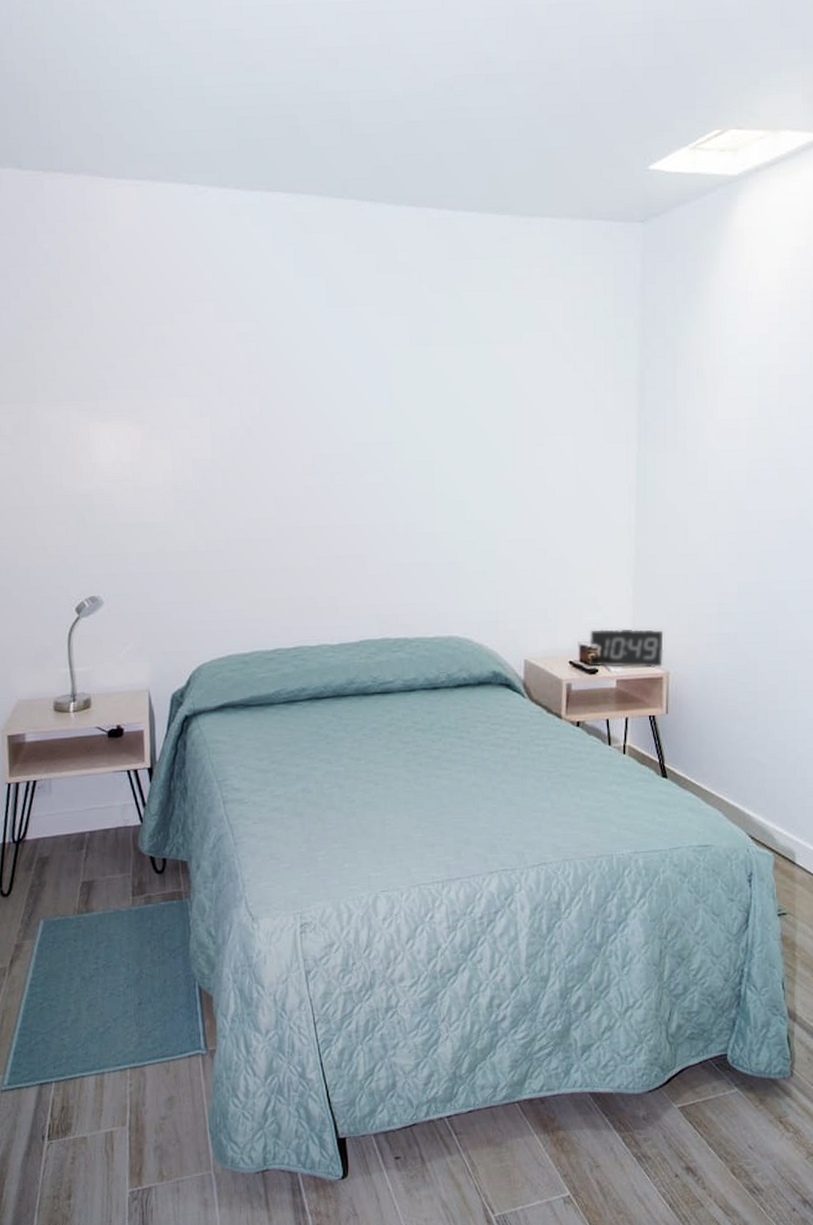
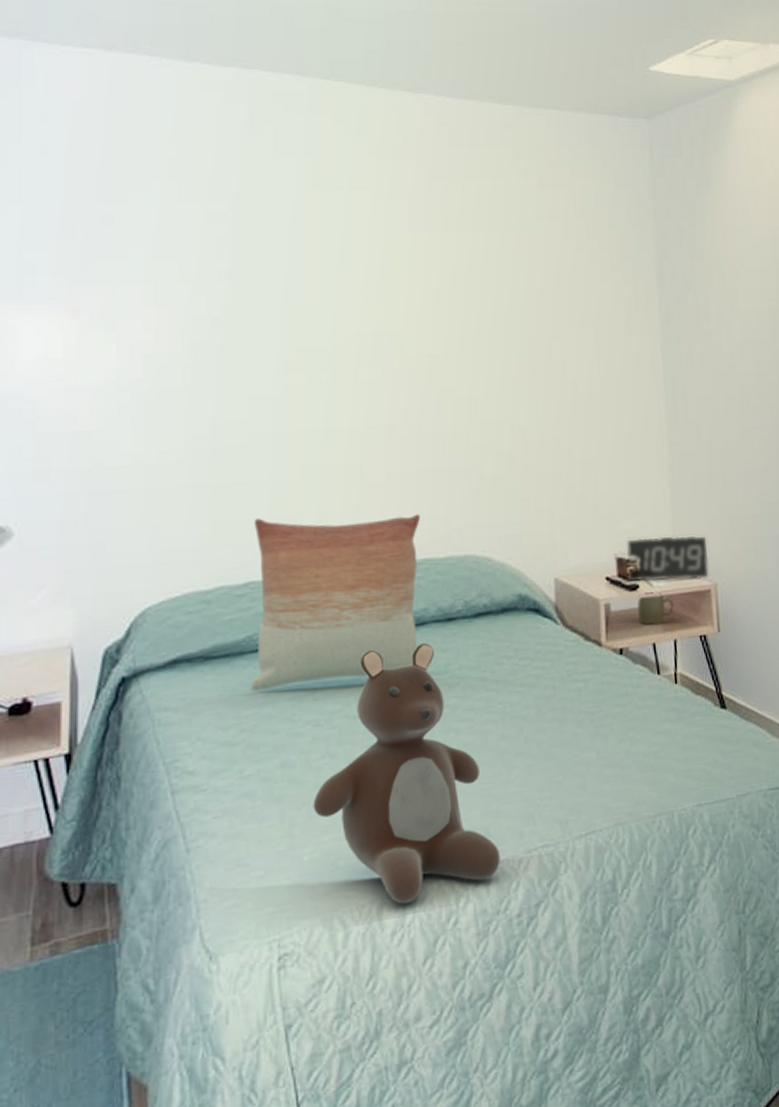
pillow: none [279,598,414,734] -> present [251,514,421,692]
teddy bear: none [326,706,468,899] -> present [313,643,501,904]
mug: none [595,676,628,704] -> present [637,592,674,625]

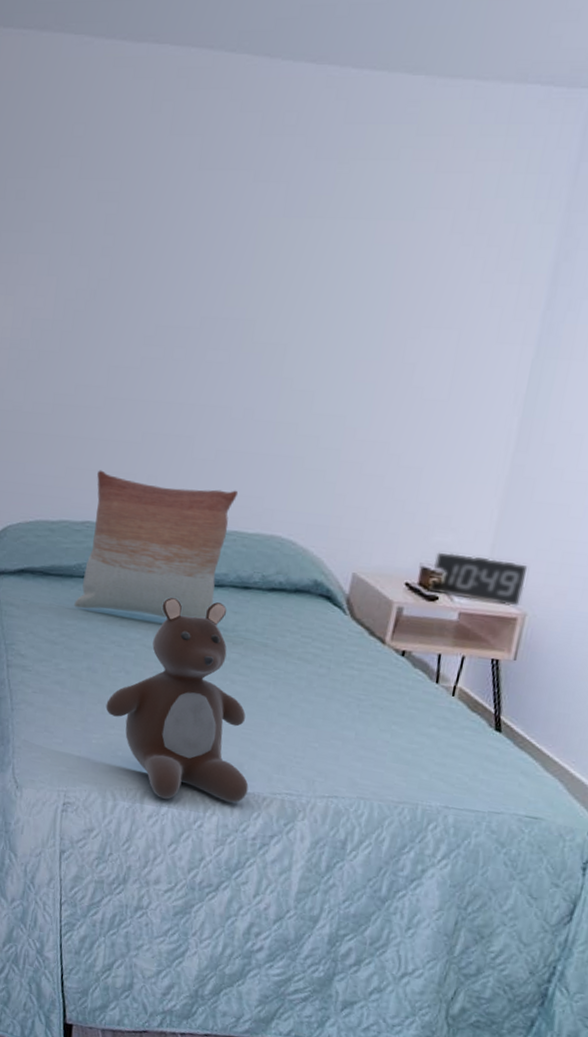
mug: present [637,592,674,625] -> none [428,606,472,638]

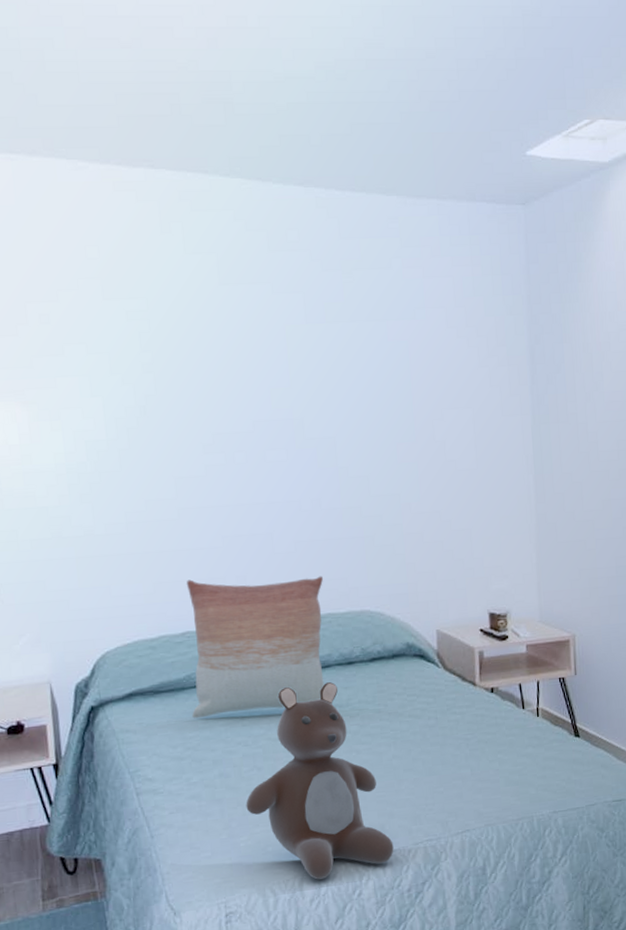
alarm clock: present [429,552,528,607] -> none [498,594,569,633]

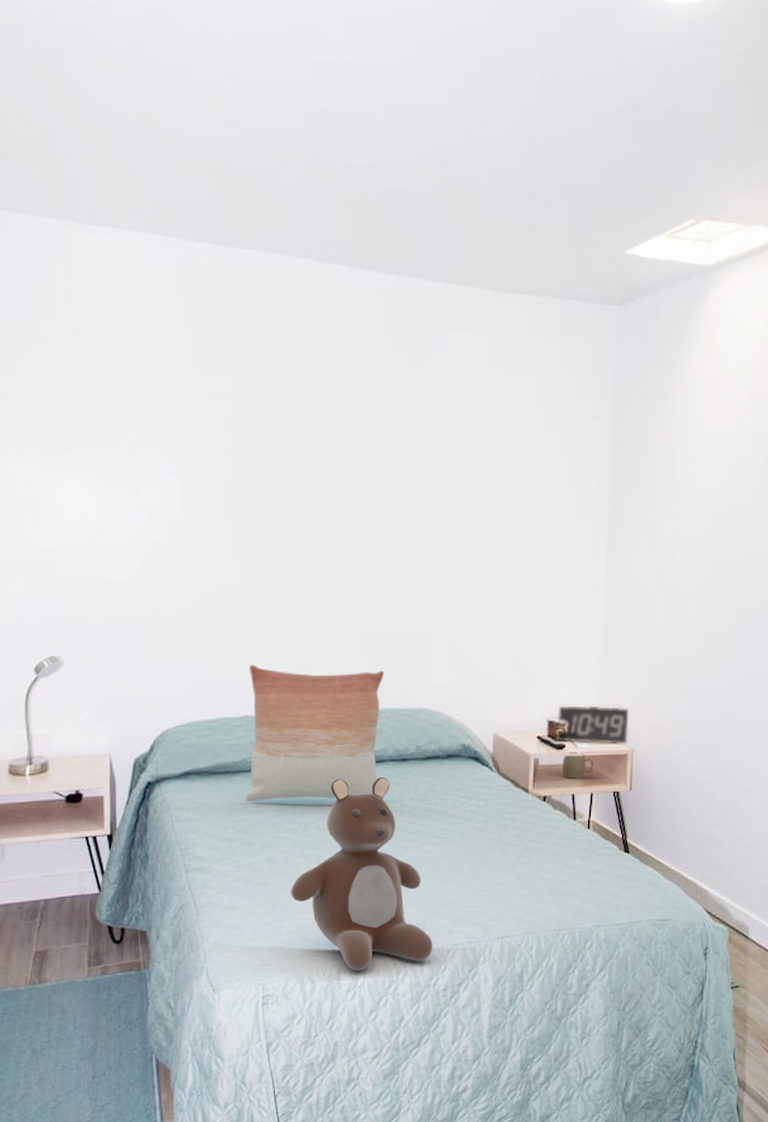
alarm clock: none [498,594,569,633] -> present [557,705,629,745]
mug: none [506,642,538,669] -> present [561,752,594,779]

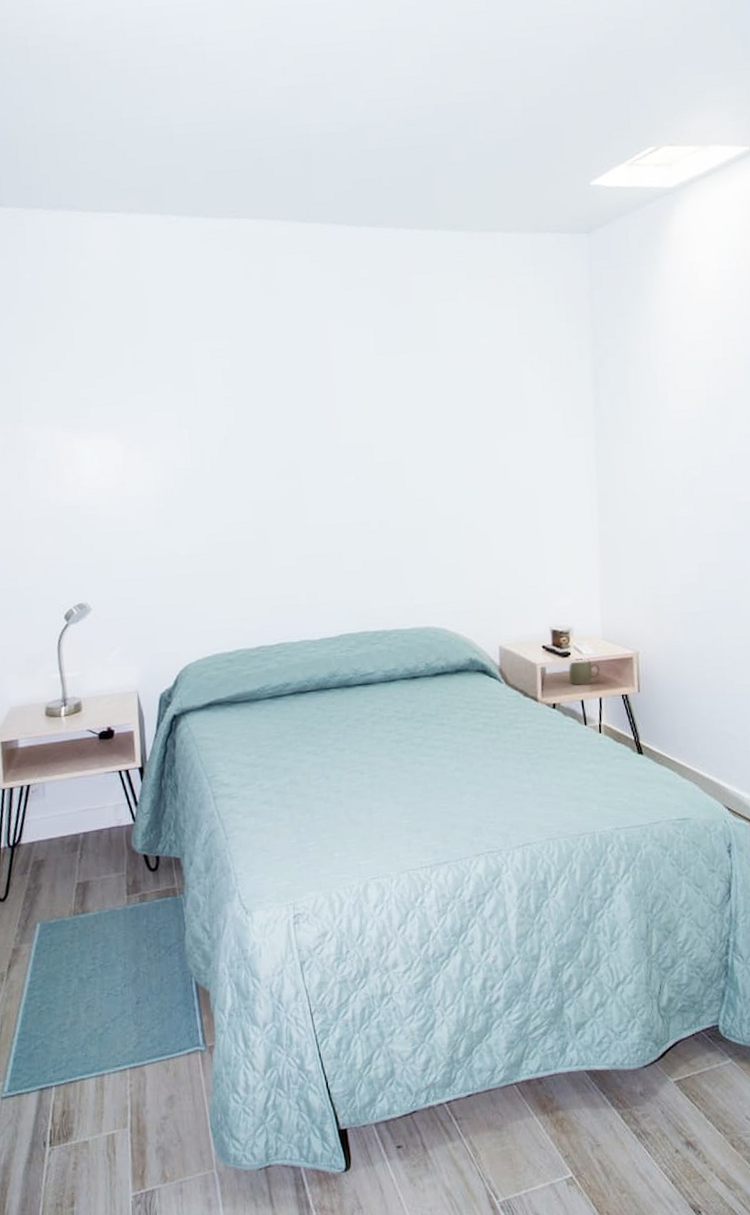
pillow: present [245,664,385,802] -> none [261,593,390,728]
teddy bear: present [291,777,433,971] -> none [314,696,456,886]
alarm clock: present [557,705,629,745] -> none [560,612,632,650]

